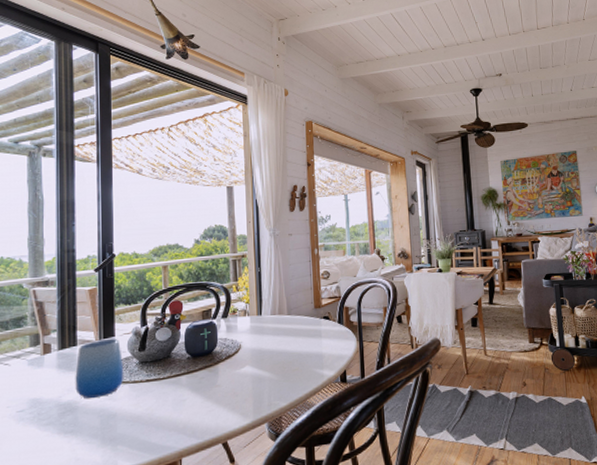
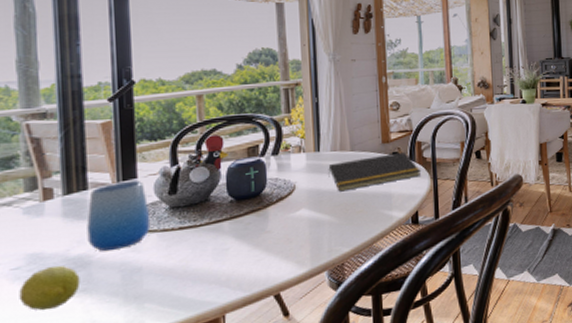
fruit: none [22,410,69,448] -> present [19,266,80,311]
notepad: none [268,316,349,352] -> present [328,151,422,192]

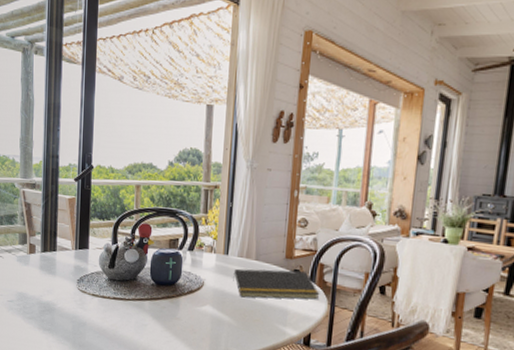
fruit: present [19,266,80,311] -> none [11,306,47,338]
cup: present [86,181,151,251] -> none [53,250,95,304]

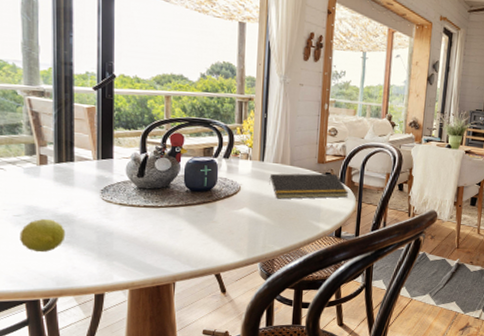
fruit: none [11,306,47,338] -> present [19,219,66,253]

